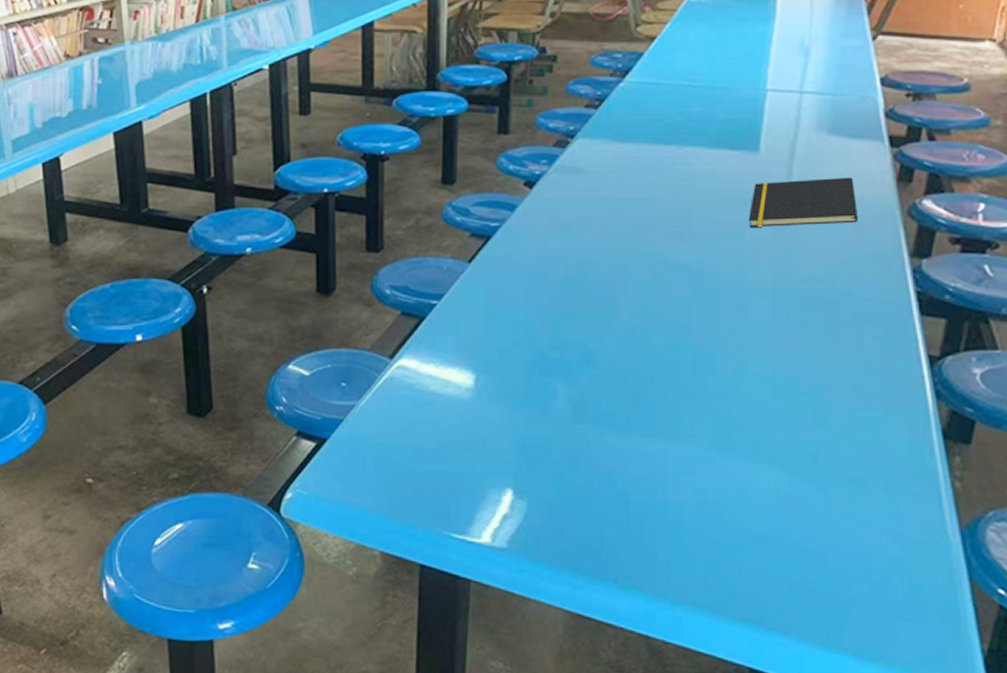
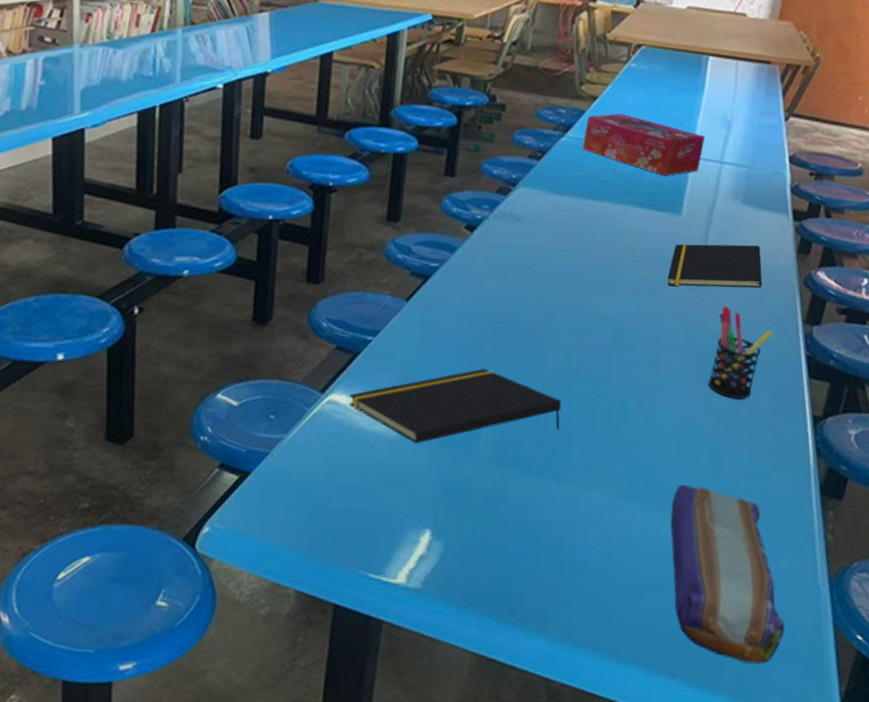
notepad: none [419,326,641,405] -> present [349,369,562,444]
tissue box: none [643,51,781,113] -> present [582,113,706,177]
pencil case: none [770,434,910,621] -> present [670,484,784,665]
pen holder: none [804,244,875,341] -> present [708,305,773,399]

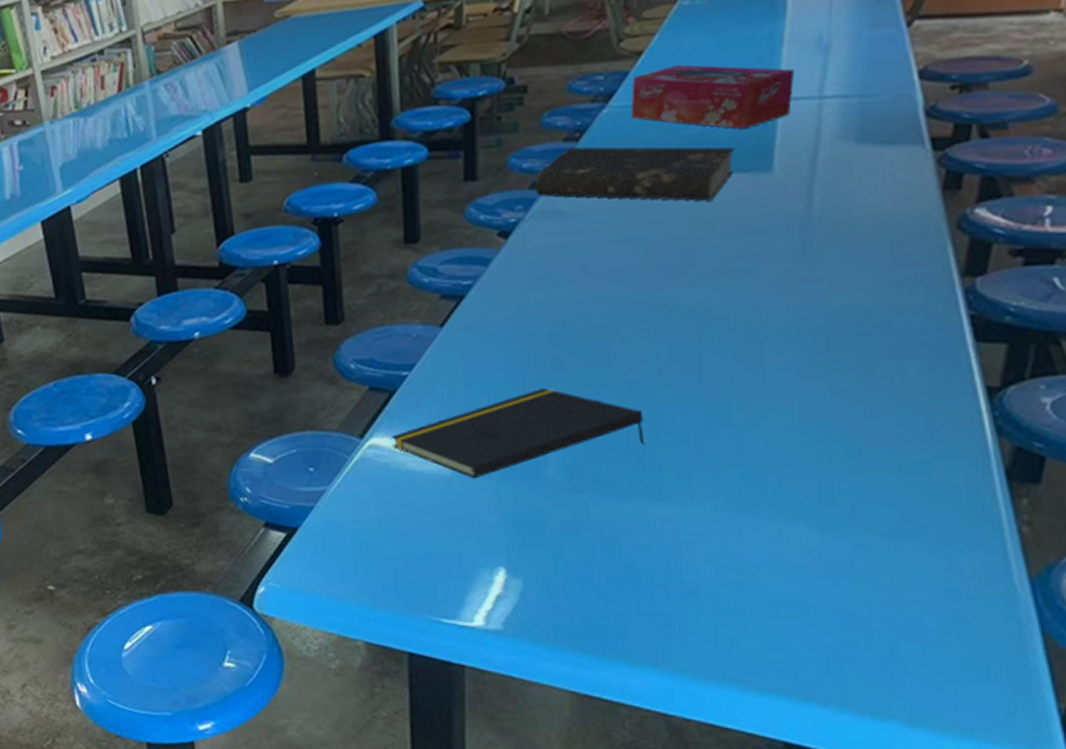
book: none [501,164,657,230] -> present [535,147,737,201]
notepad: present [667,243,763,289] -> none [762,190,896,259]
pencil case: present [670,484,784,665] -> none [800,488,971,685]
pen holder: present [708,305,773,399] -> none [834,271,918,380]

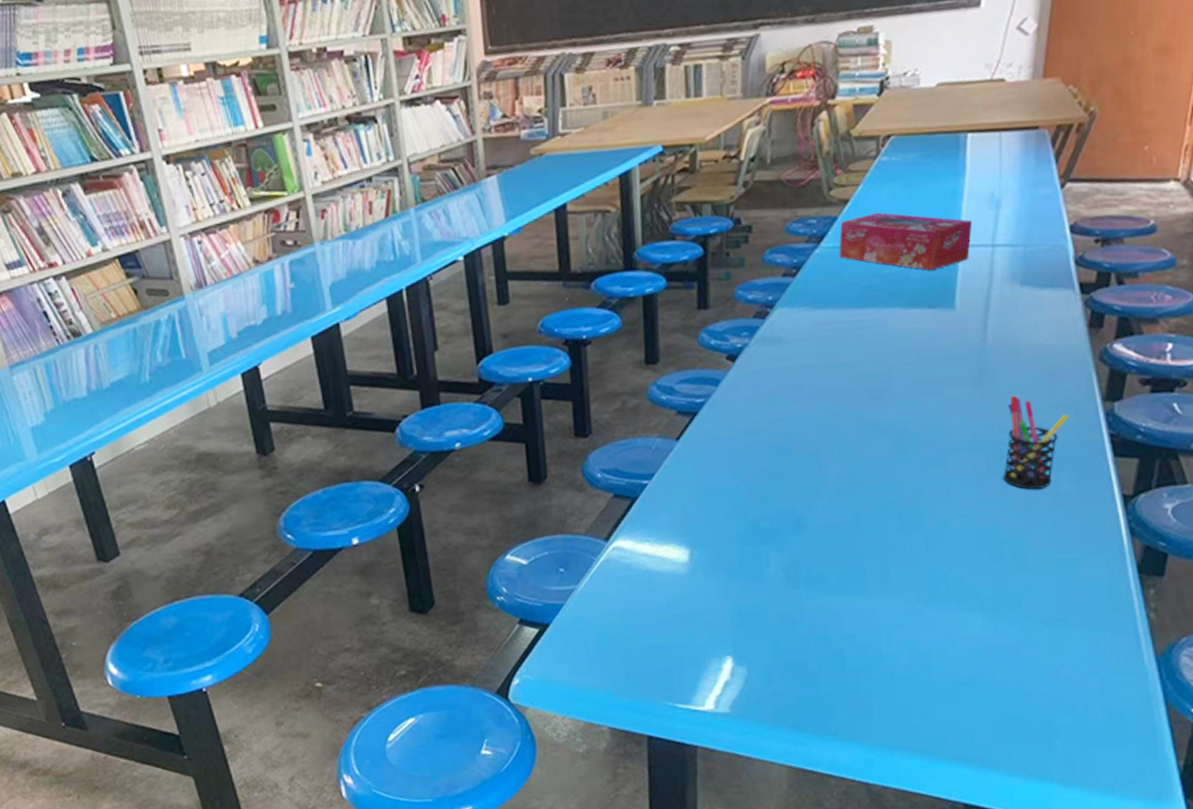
notepad: present [392,388,645,479] -> none [634,495,850,577]
book: present [535,147,737,201] -> none [758,281,926,333]
pen holder: none [834,271,918,380] -> present [1003,395,1070,489]

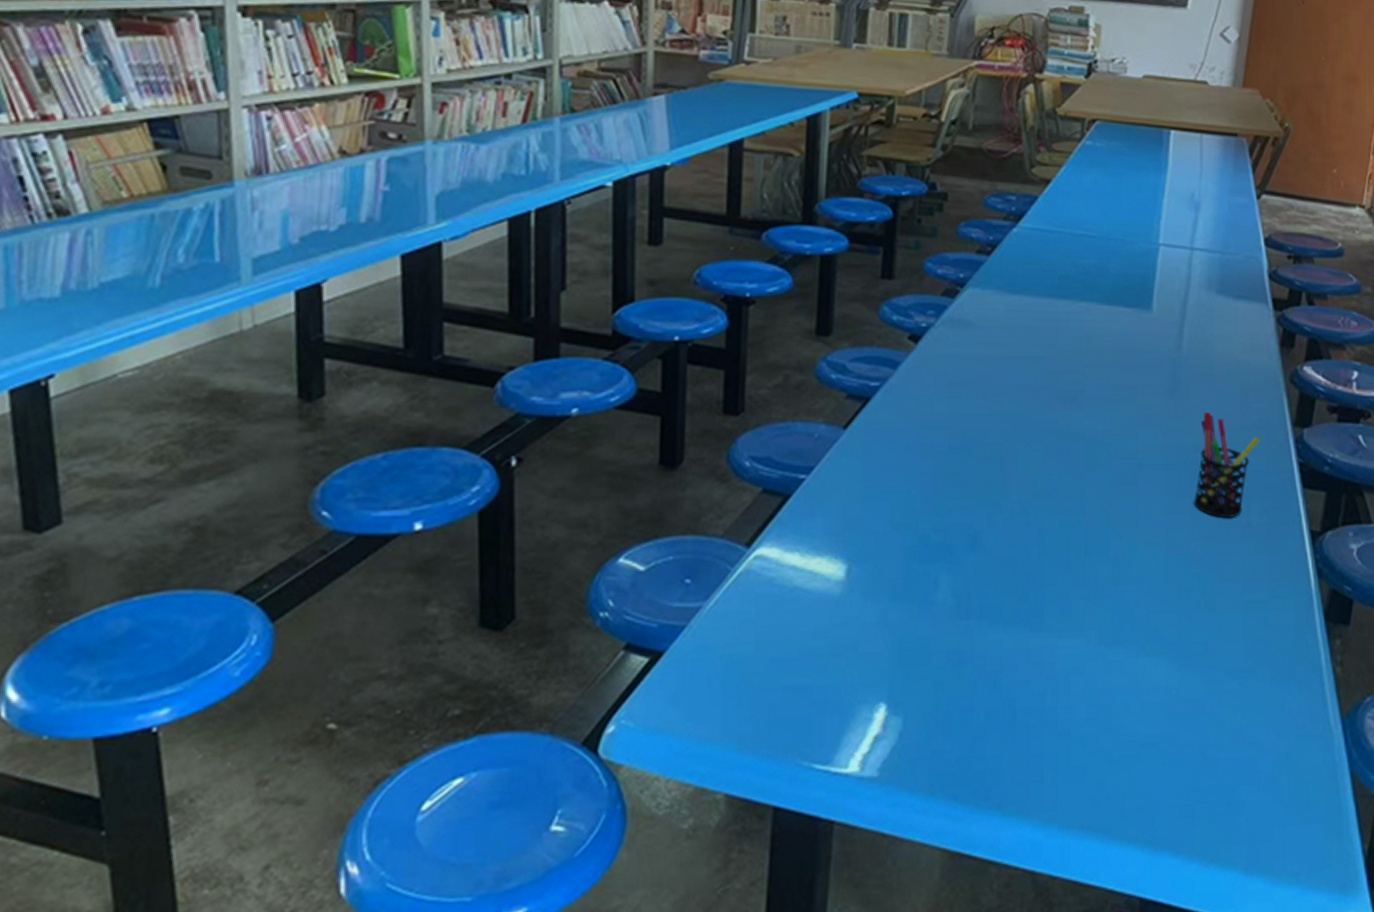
tissue box: present [839,212,973,271] -> none [1037,197,1173,268]

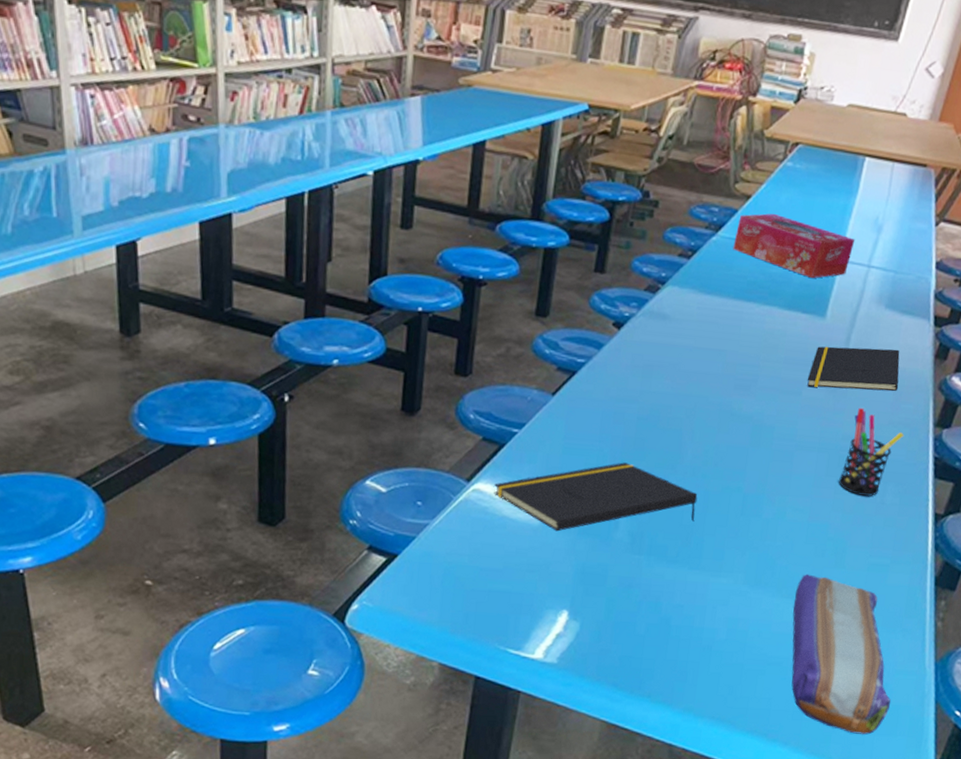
notepad: none [781,504,1031,600] -> present [494,462,698,532]
tissue box: none [1037,197,1173,268] -> present [733,213,856,279]
notepad: none [1140,340,1246,392] -> present [807,346,900,392]
pencil case: none [1162,622,1297,829] -> present [791,574,891,735]

